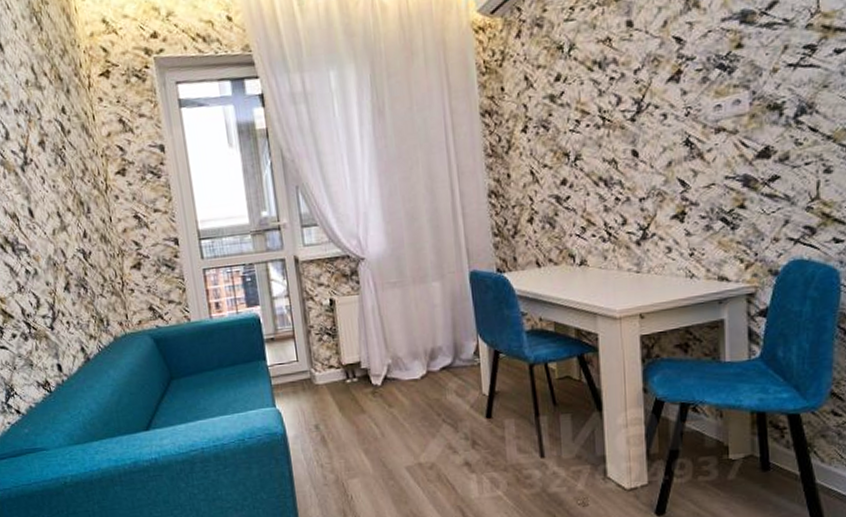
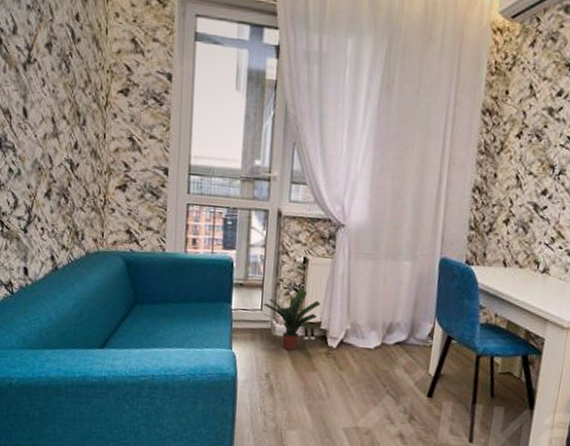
potted plant: none [290,332,356,397] -> present [258,287,321,351]

